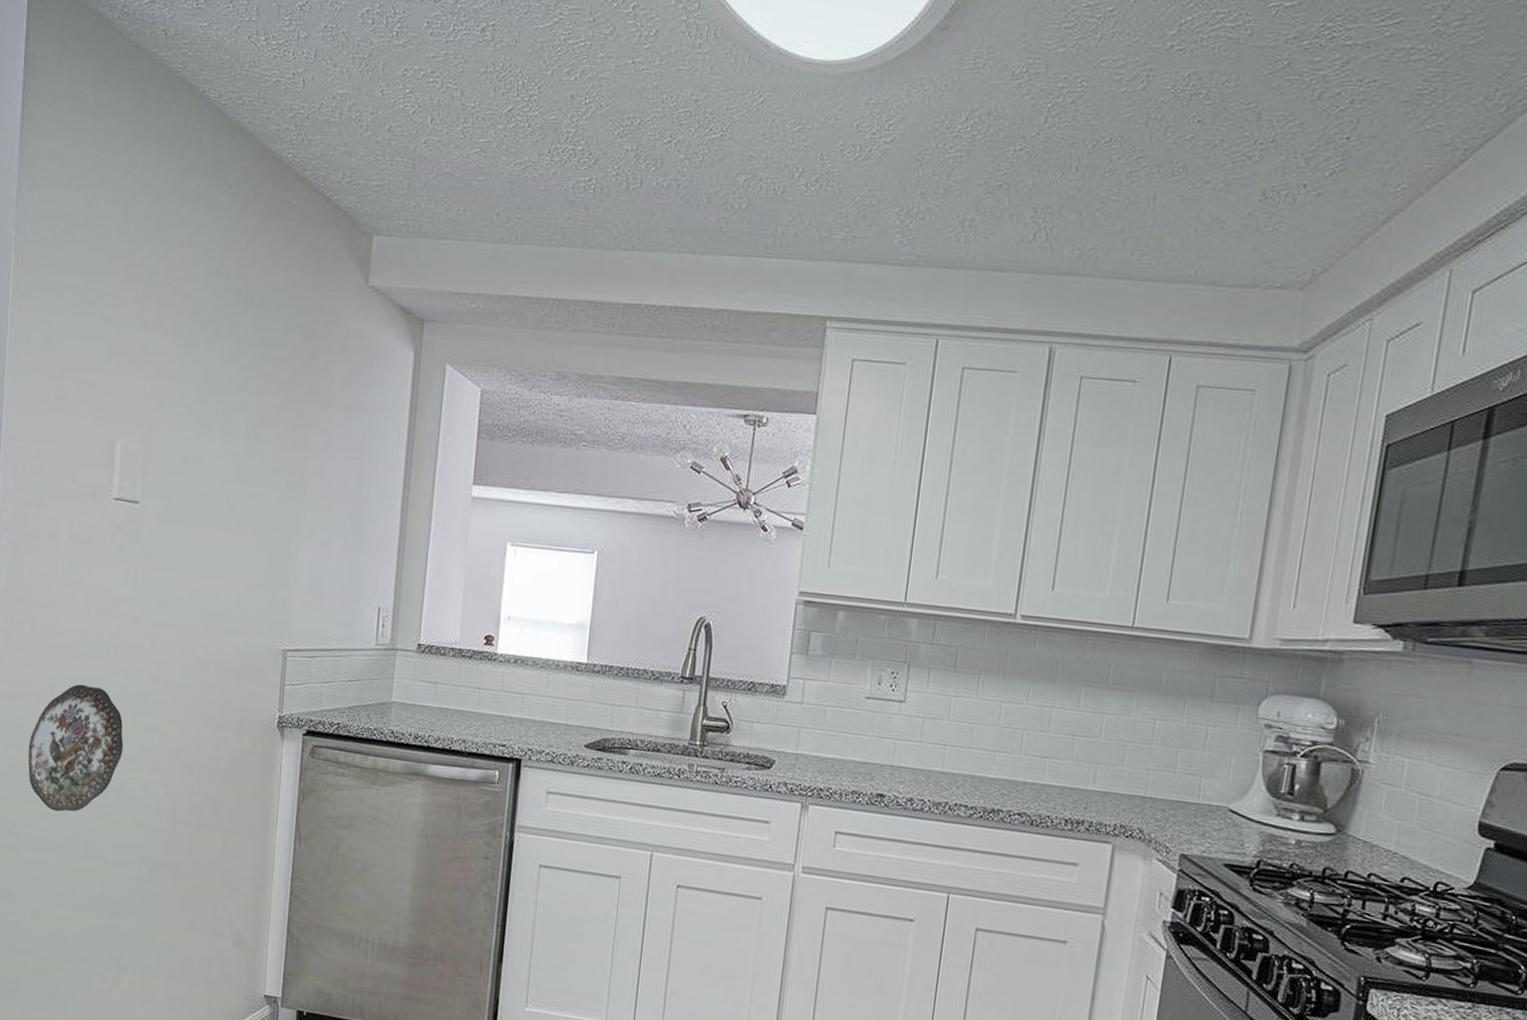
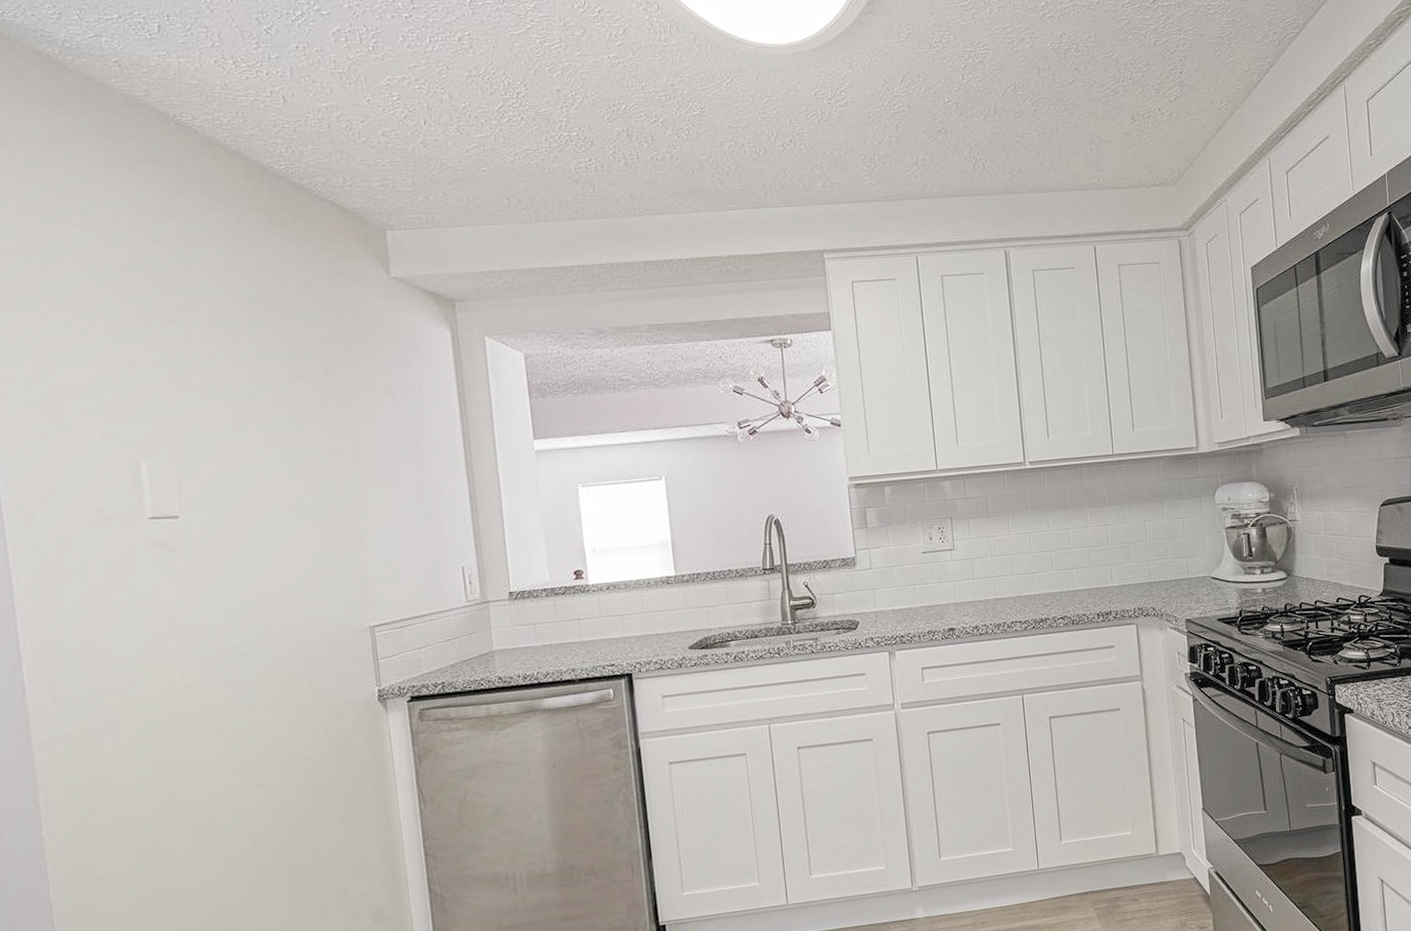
decorative plate: present [28,684,124,812] -> none [94,707,210,843]

